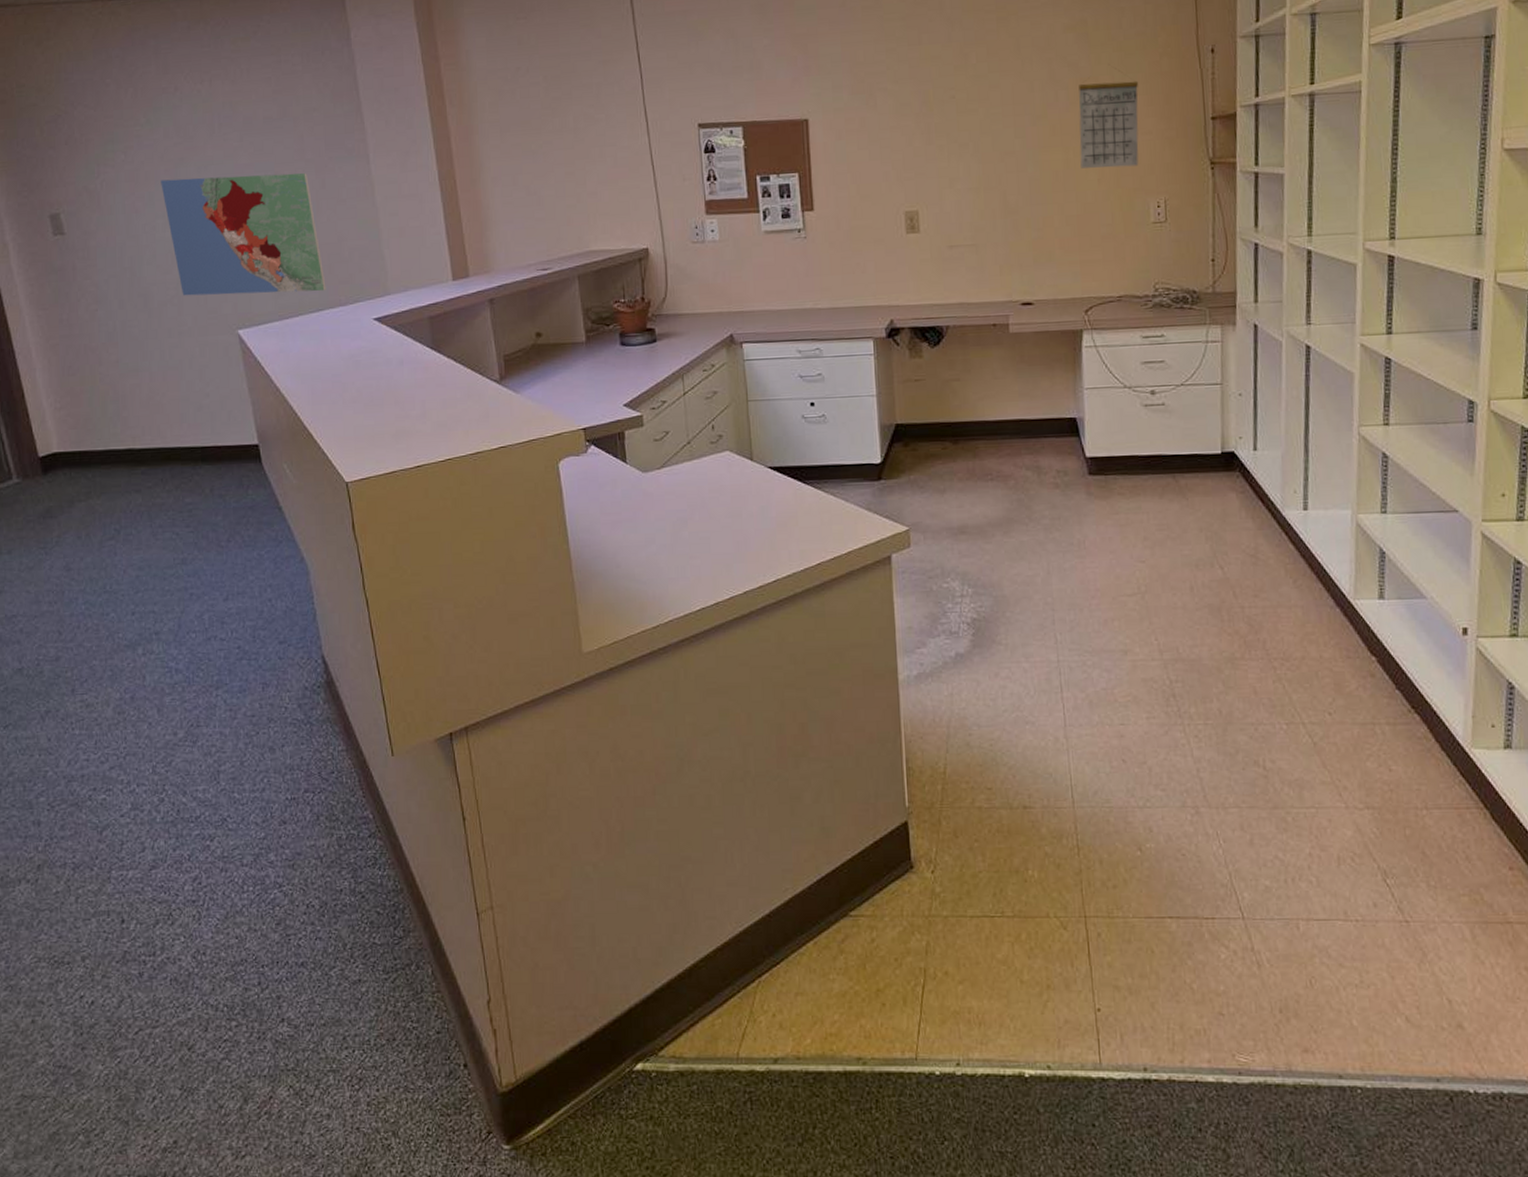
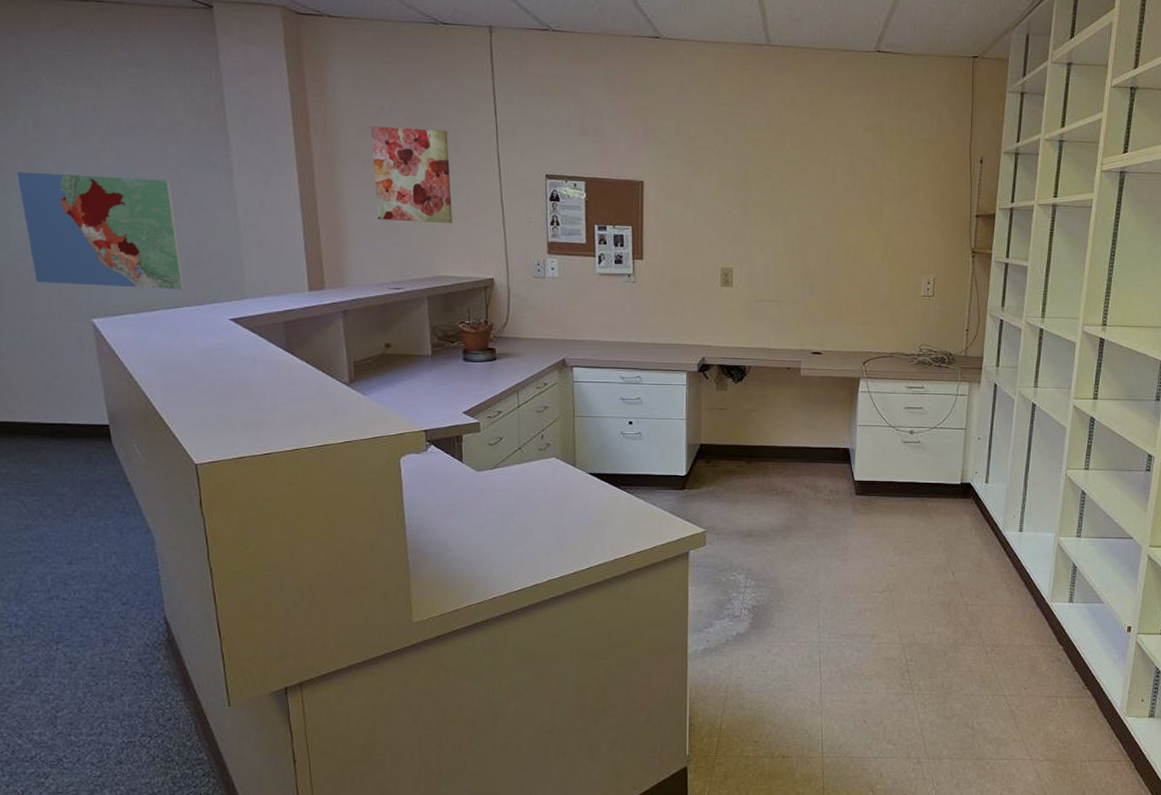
wall art: none [507,86,600,194] -> present [370,126,453,223]
calendar: present [1079,68,1139,168] -> none [869,167,920,249]

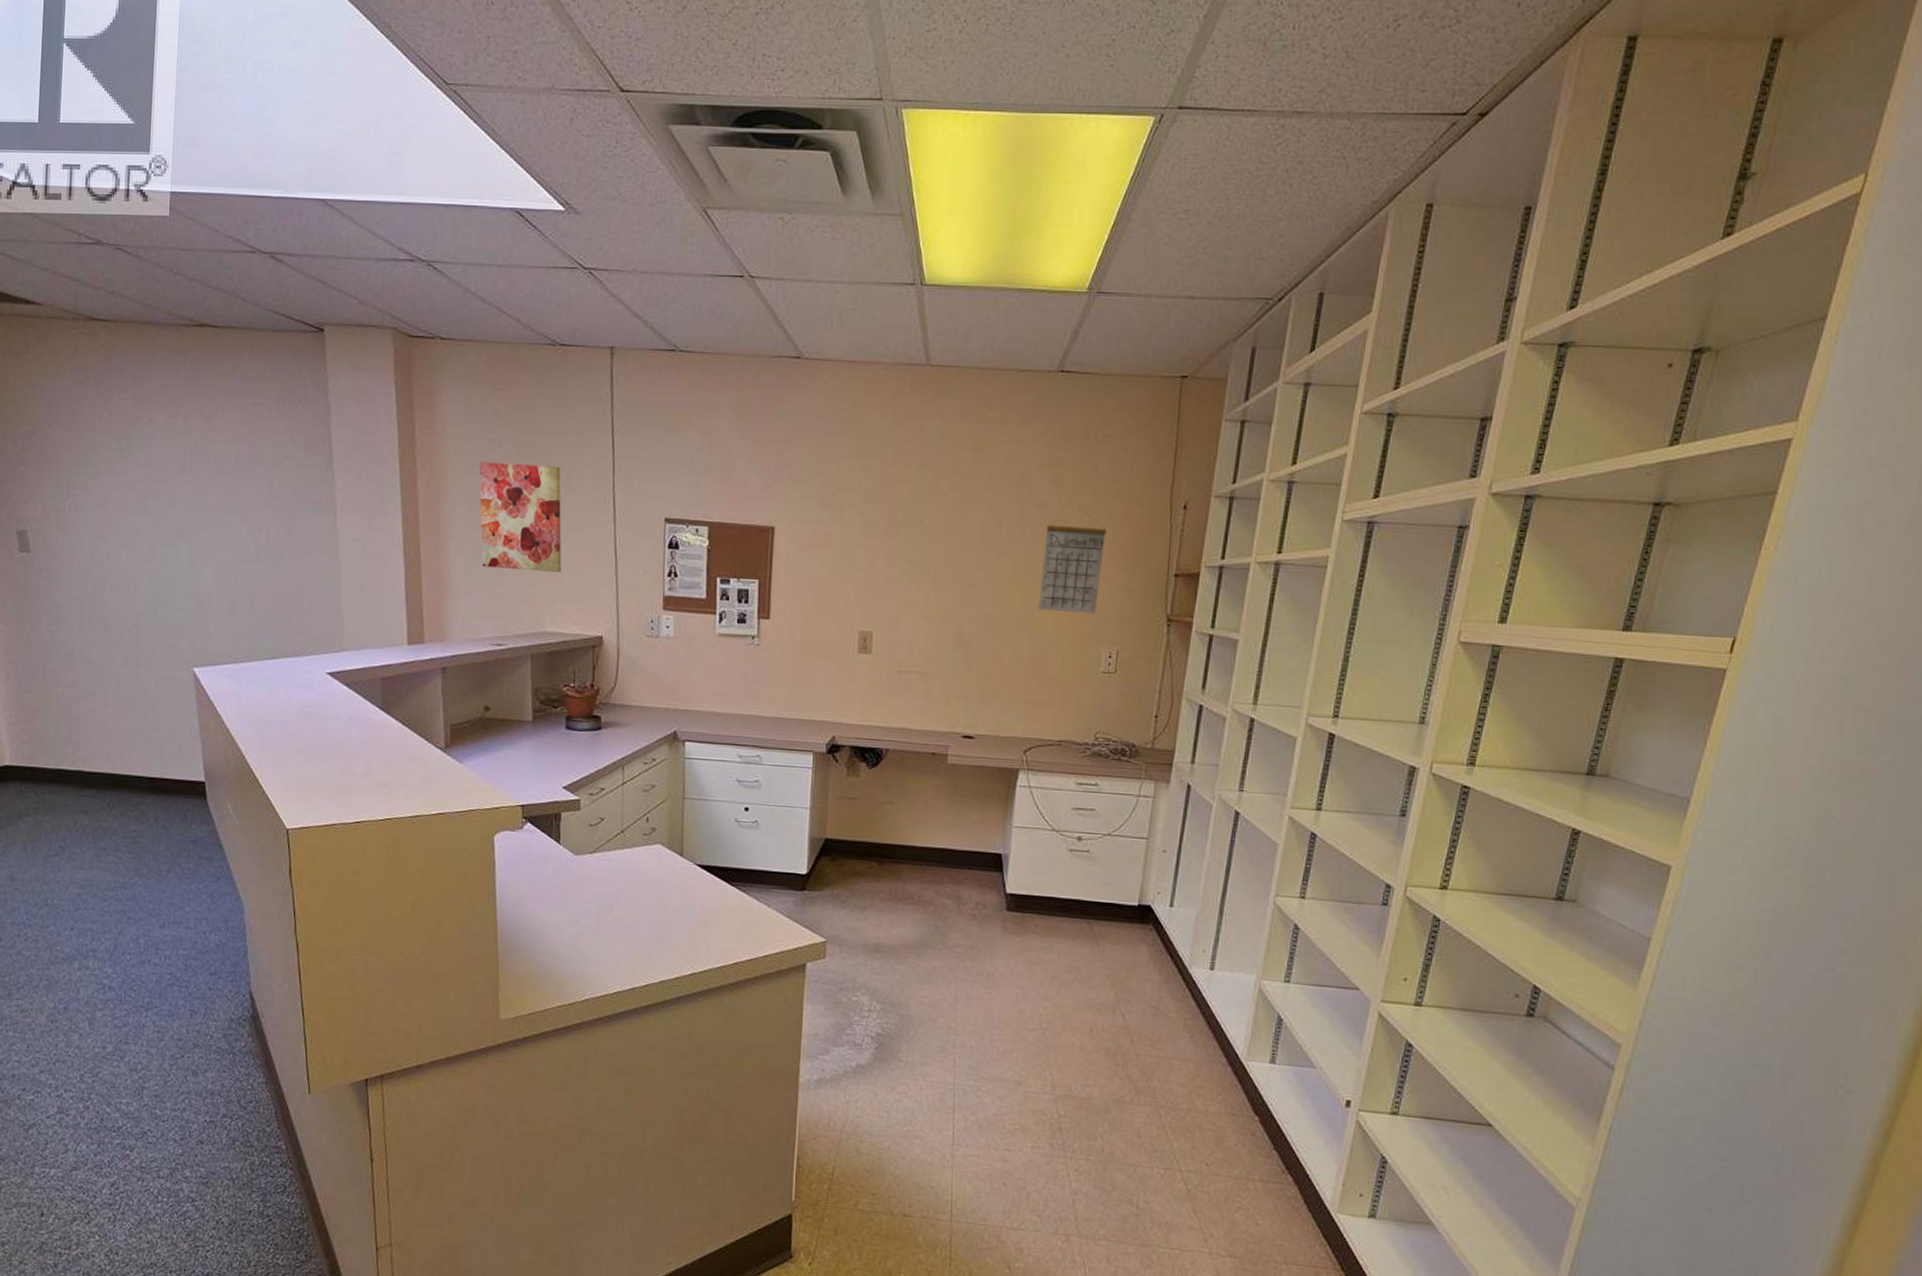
map: present [17,172,184,290] -> none [128,509,283,640]
calendar: none [869,167,920,249] -> present [1038,513,1106,614]

